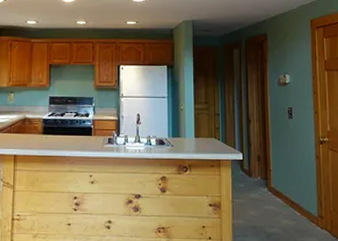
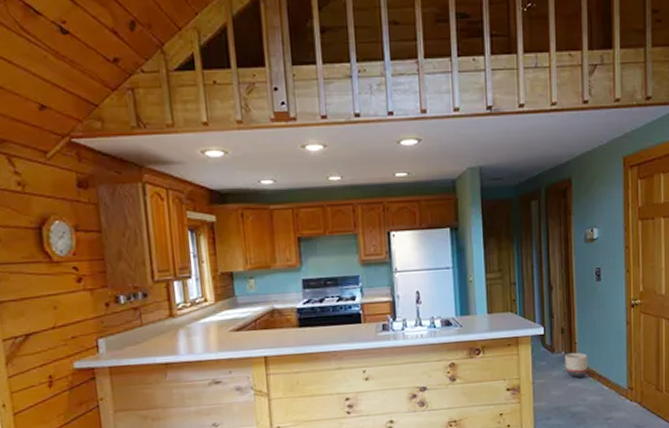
planter: none [260,178,282,201] -> present [564,352,588,378]

